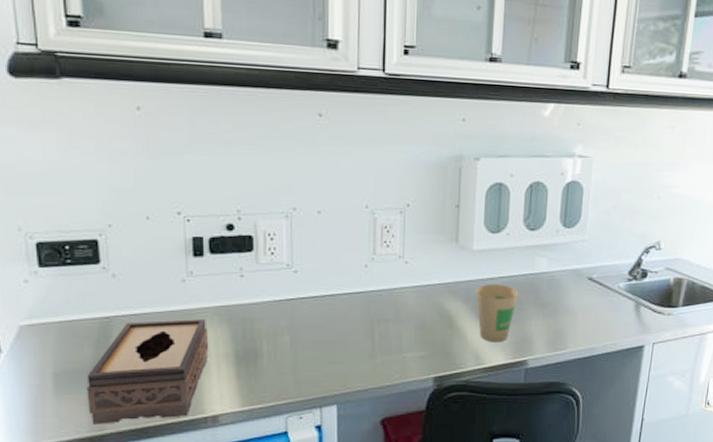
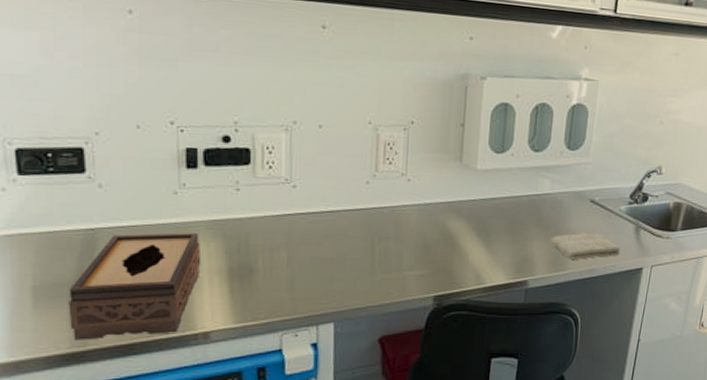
paper cup: present [475,284,519,343] -> none [478,204,522,263]
washcloth: none [549,311,621,338] -> present [550,233,621,260]

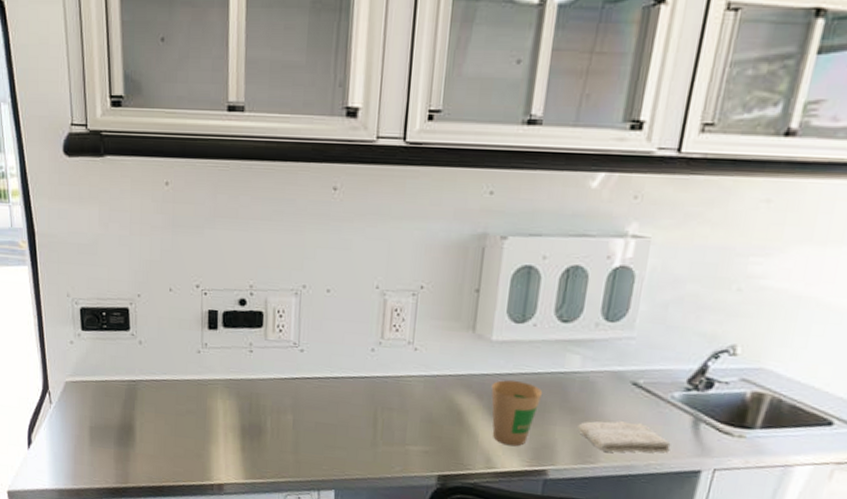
tissue box: present [68,233,201,340] -> none [115,387,218,481]
paper cup: none [478,204,522,263] -> present [491,380,543,446]

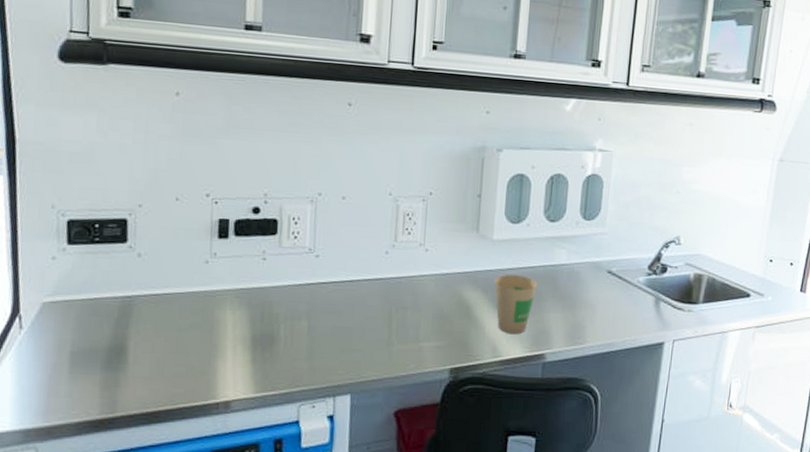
washcloth: present [577,421,671,453] -> none [567,305,640,333]

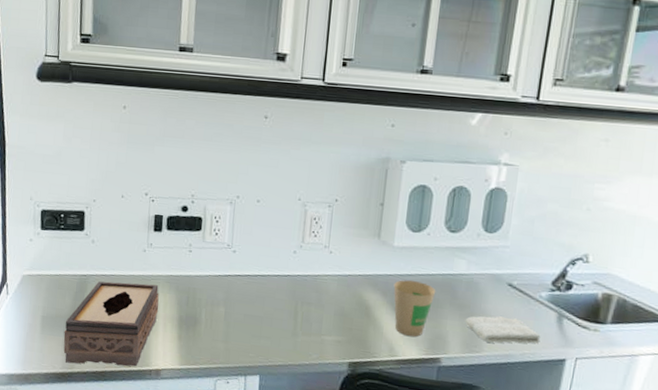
tissue box: none [101,301,227,407] -> present [63,281,159,367]
washcloth: none [567,305,640,333] -> present [465,316,541,344]

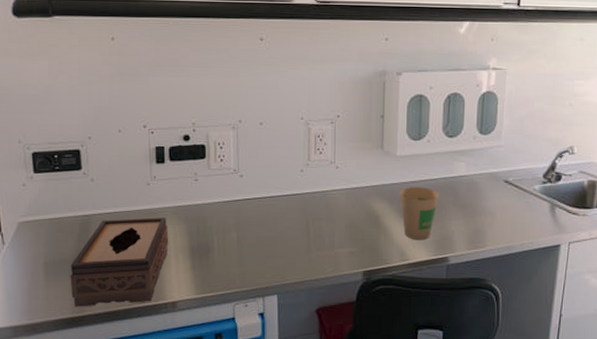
washcloth: present [465,316,541,344] -> none [468,212,537,237]

